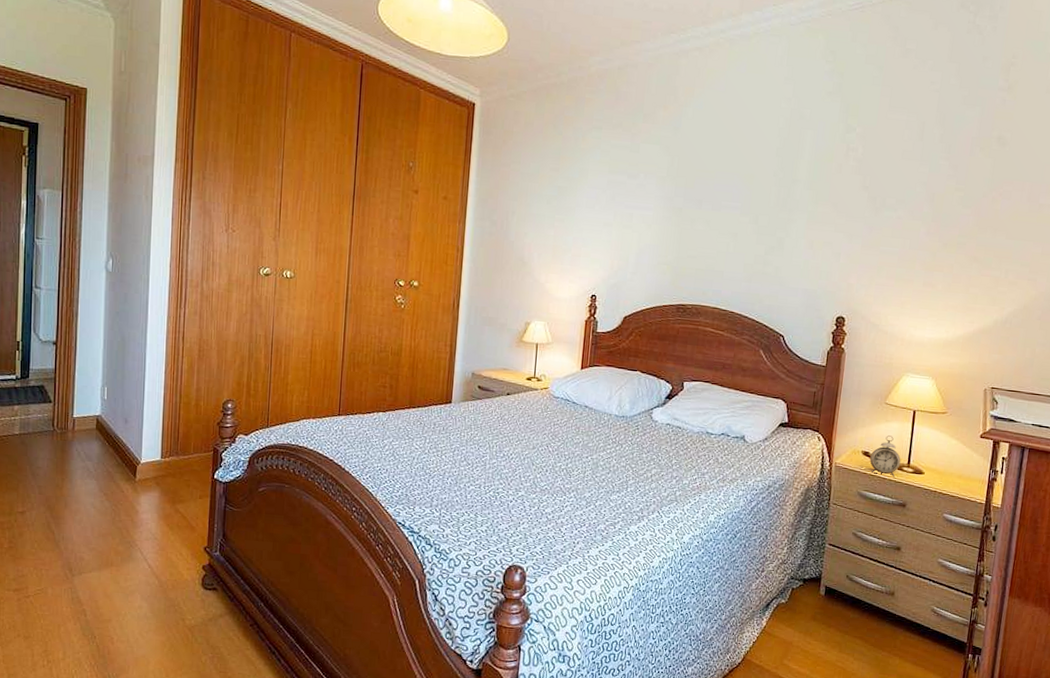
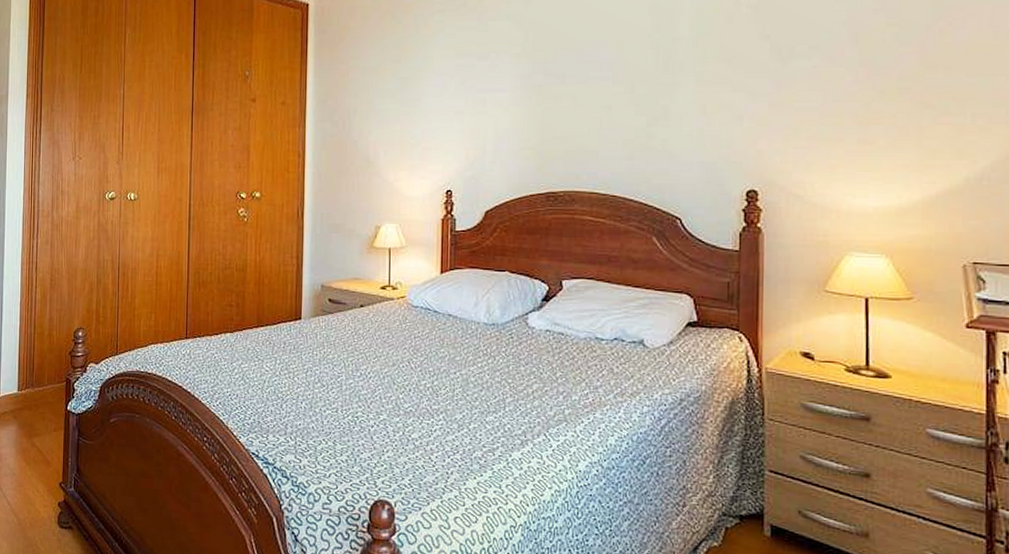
alarm clock: present [869,435,901,478] -> none [812,331,856,384]

